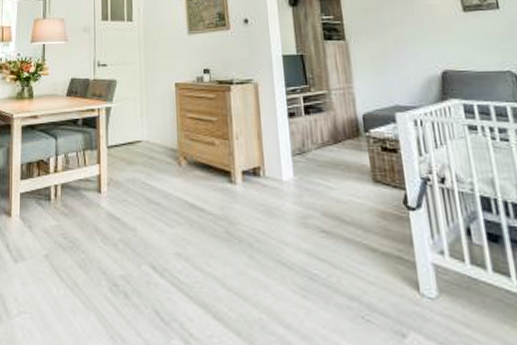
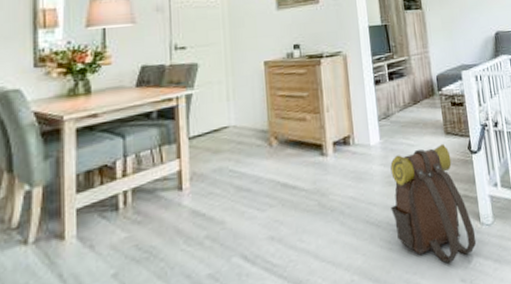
backpack: none [305,192,415,331] -> present [390,143,477,263]

